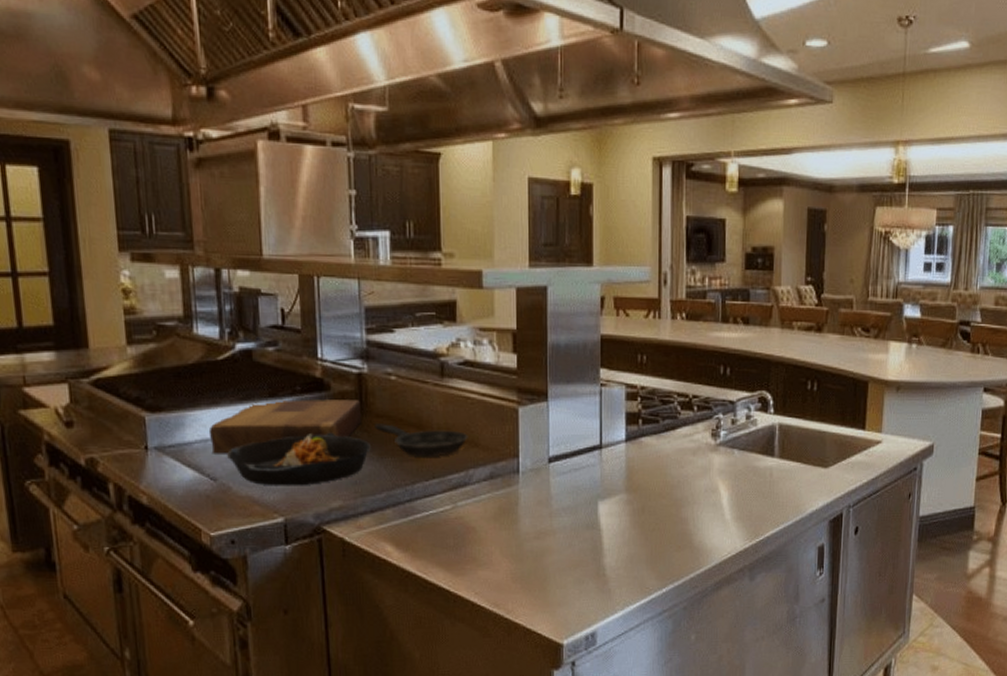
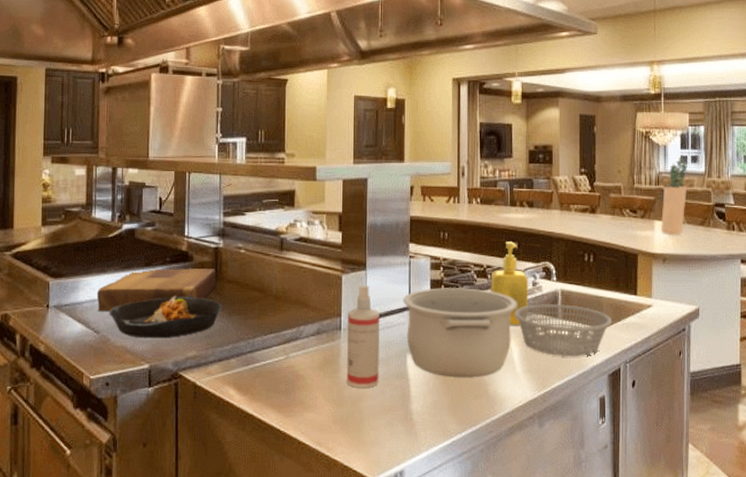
frying pan: present [374,424,468,457] -> none [226,288,301,316]
spray bottle: none [527,420,566,541] -> present [347,286,380,388]
cooking pot: none [592,422,729,527] -> present [402,288,518,378]
soap dispenser: none [697,366,742,465] -> present [490,241,529,325]
colander: none [725,439,836,501] -> present [515,303,612,356]
vase: none [895,260,933,359] -> present [660,154,689,235]

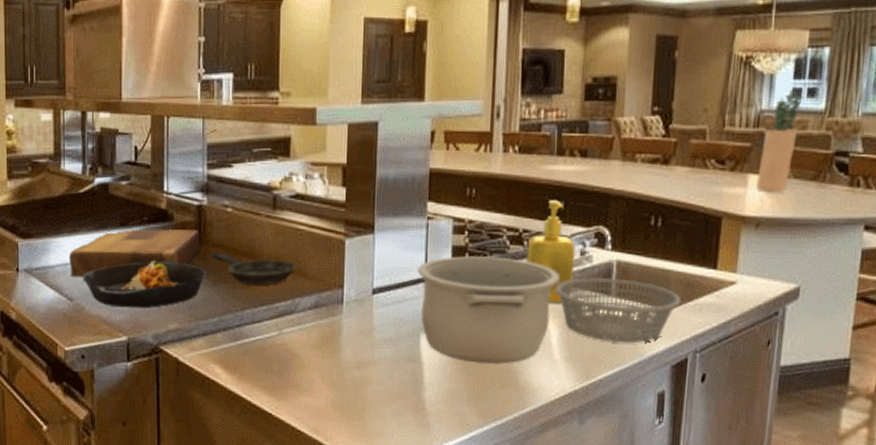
frying pan: none [226,288,301,316] -> present [211,252,296,285]
spray bottle: present [347,286,380,388] -> none [349,252,389,371]

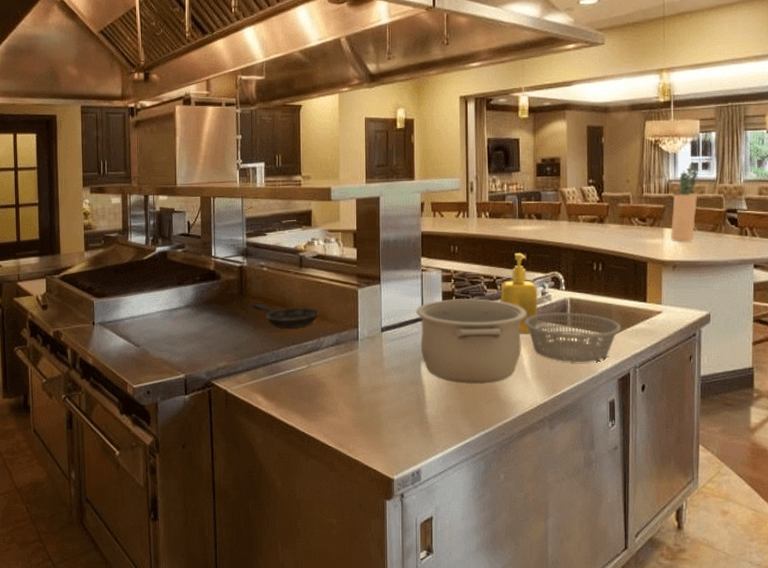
cutting board: present [68,228,200,277] -> none [135,286,242,327]
wok: present [83,259,206,309] -> none [147,310,248,351]

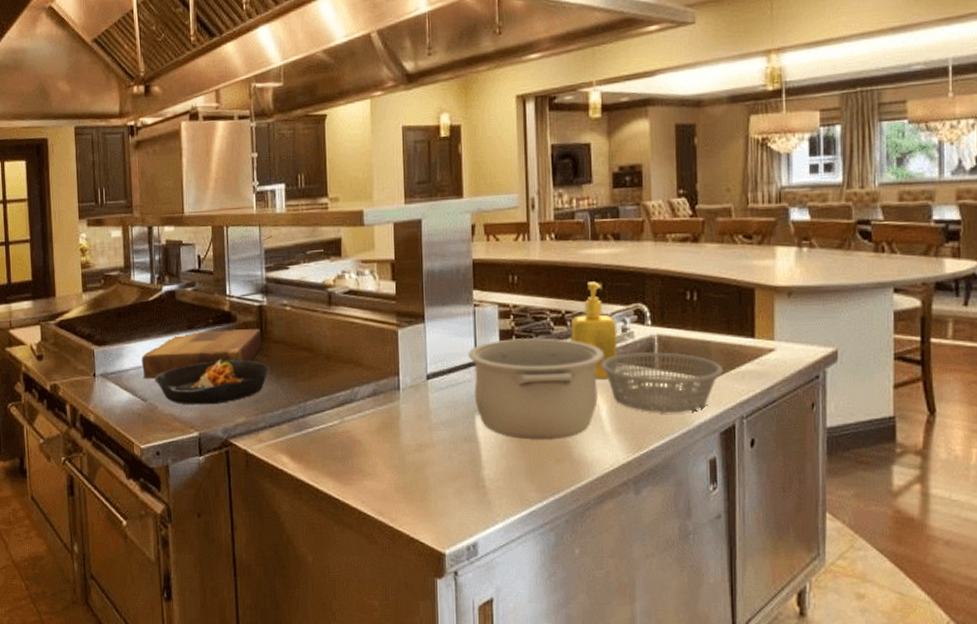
cutting board: none [135,286,242,327] -> present [141,329,263,379]
wok: none [147,310,248,351] -> present [155,357,270,405]
frying pan: present [251,303,320,328] -> none [273,348,353,377]
vase: present [670,161,699,242] -> none [783,162,820,263]

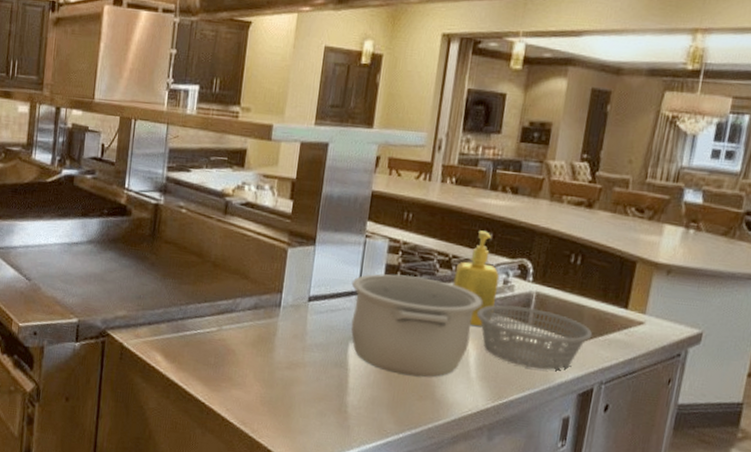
cutting board: present [141,329,263,379] -> none [30,219,154,260]
wok: present [155,357,270,405] -> none [42,251,157,295]

